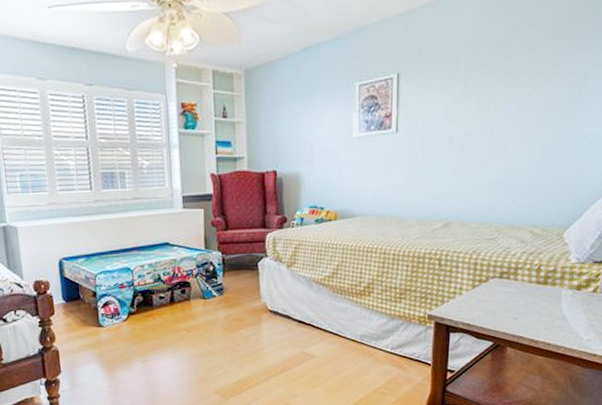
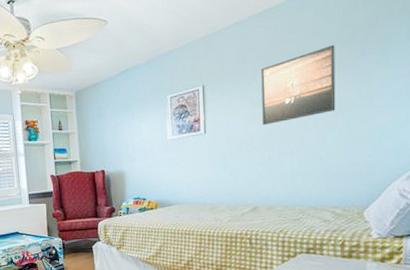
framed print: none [462,35,549,126] -> present [261,45,336,125]

